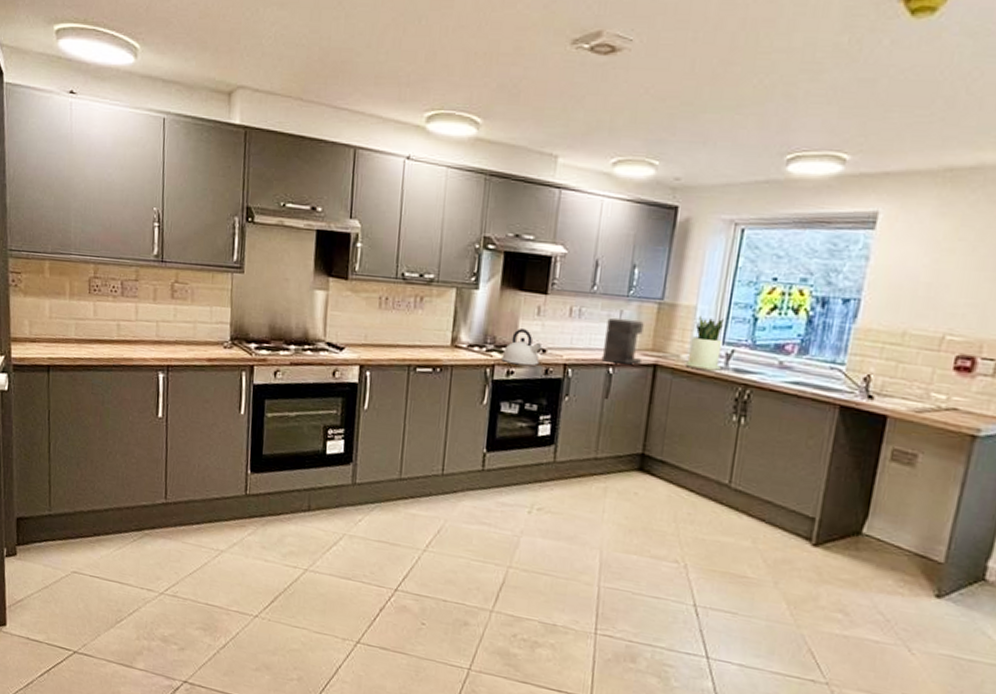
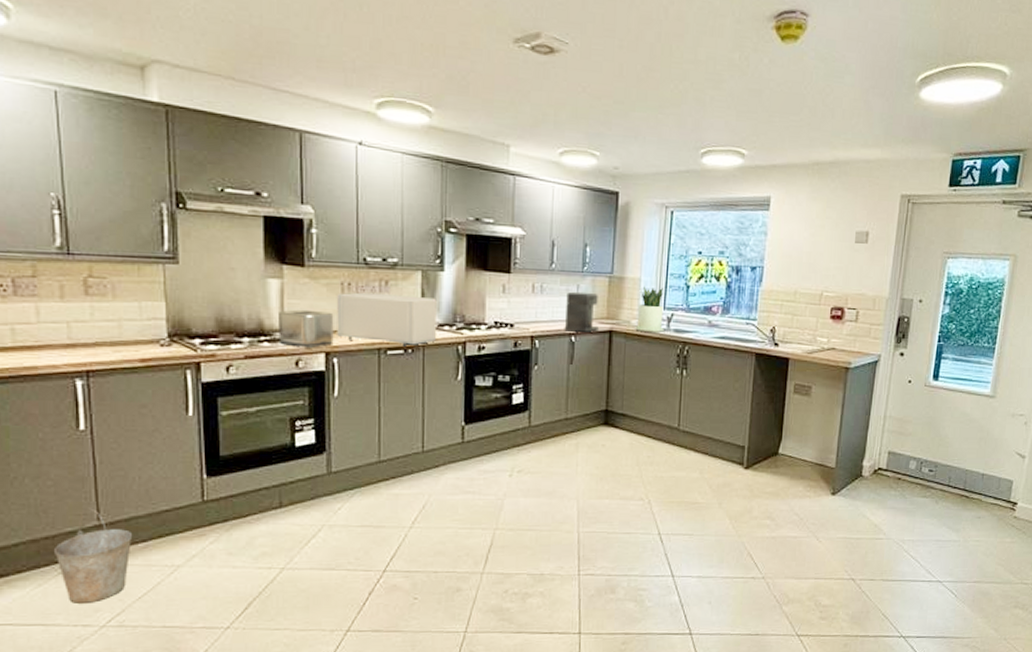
bucket: none [132,486,190,572] -> present [55,508,133,603]
toaster: none [320,321,370,360] -> present [278,309,334,348]
microwave: none [371,307,469,365] -> present [336,292,437,346]
kettle: present [502,328,543,366] -> none [472,306,510,341]

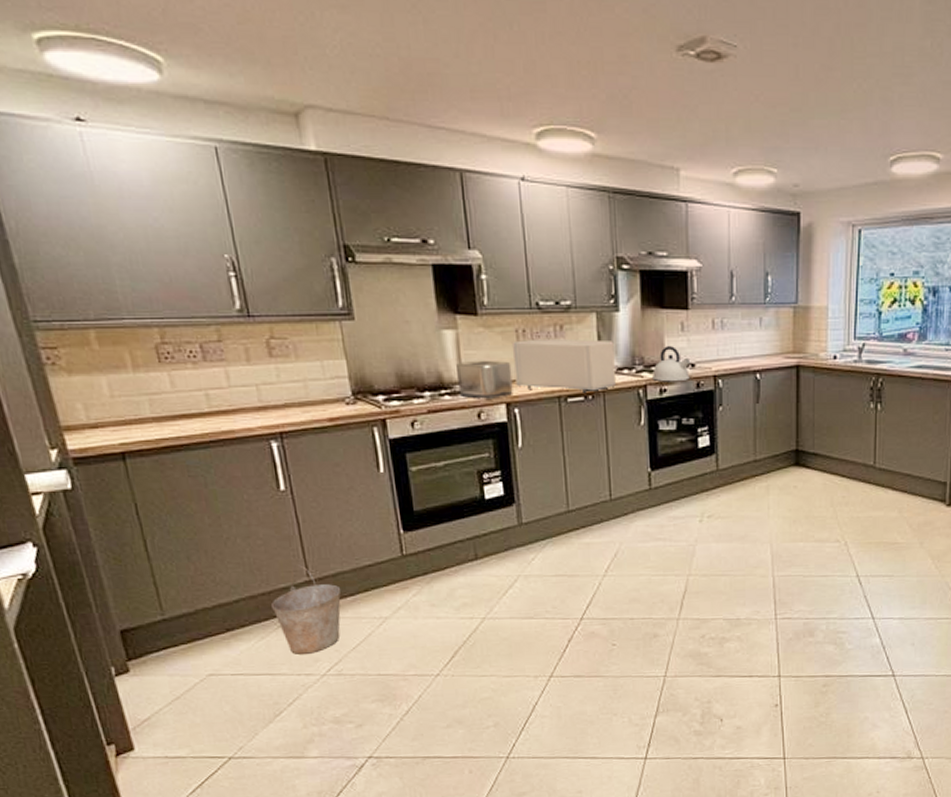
kettle: none [472,306,510,341] -> present [652,346,691,382]
coffee maker: present [564,291,598,334] -> none [748,325,784,370]
planter: present [635,286,664,333] -> none [824,315,855,366]

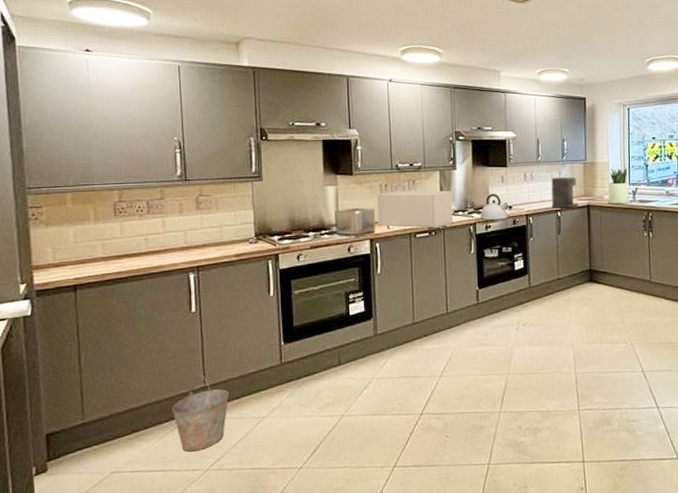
coffee maker: none [748,325,784,370] -> present [551,176,578,209]
planter: none [824,315,855,366] -> present [607,168,631,205]

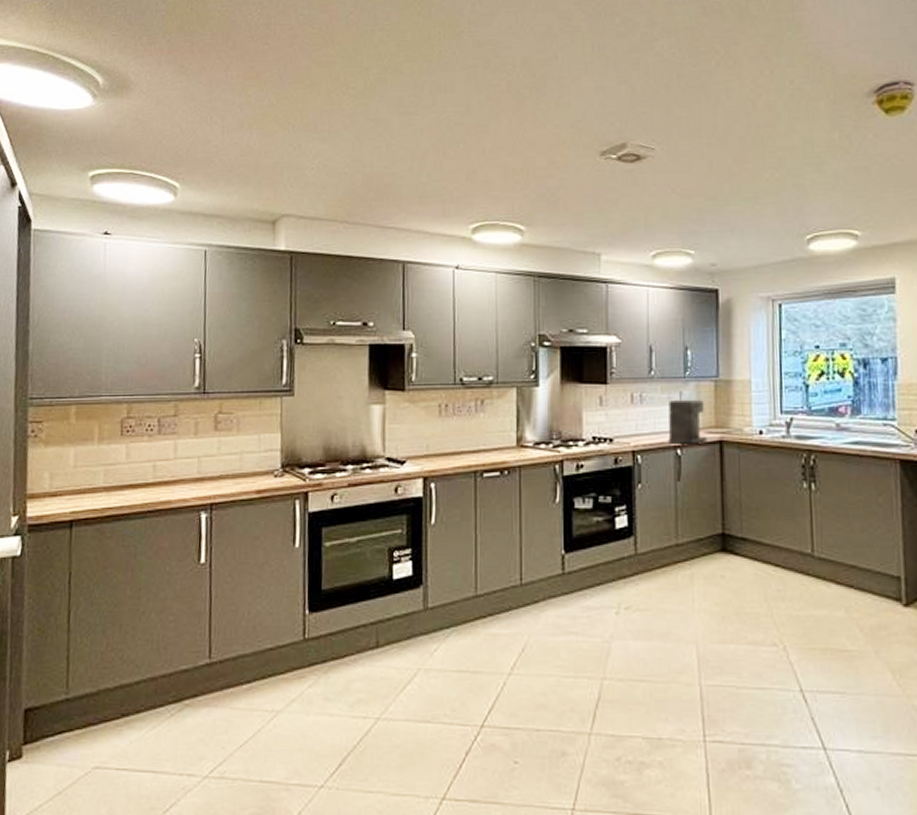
bucket: present [172,373,230,452] -> none [169,645,239,750]
toaster: present [335,207,376,237] -> none [379,434,432,473]
microwave: present [376,190,453,230] -> none [434,413,532,468]
kettle: present [480,194,509,220] -> none [570,421,609,458]
planter: present [607,168,631,205] -> none [749,388,783,441]

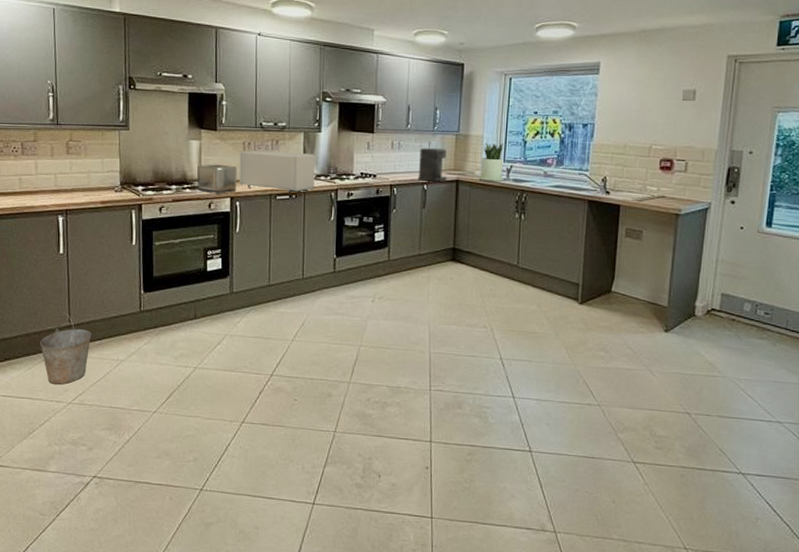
bucket: none [169,645,239,750] -> present [40,312,92,385]
toaster: none [379,434,432,473] -> present [197,163,237,194]
microwave: none [434,413,532,468] -> present [239,150,315,193]
planter: none [749,388,783,441] -> present [478,142,504,182]

